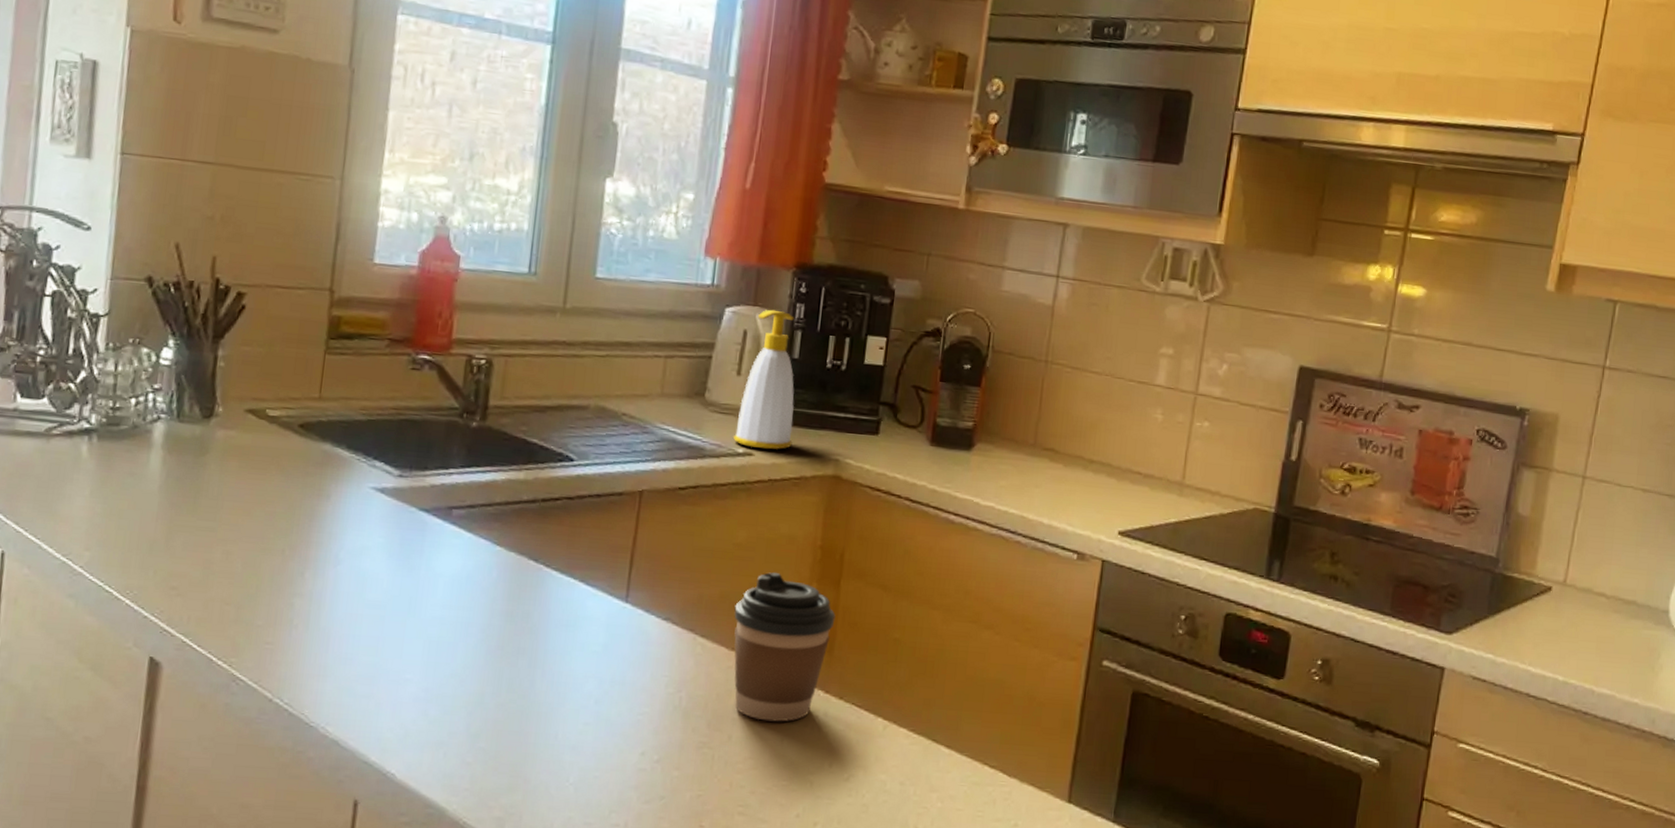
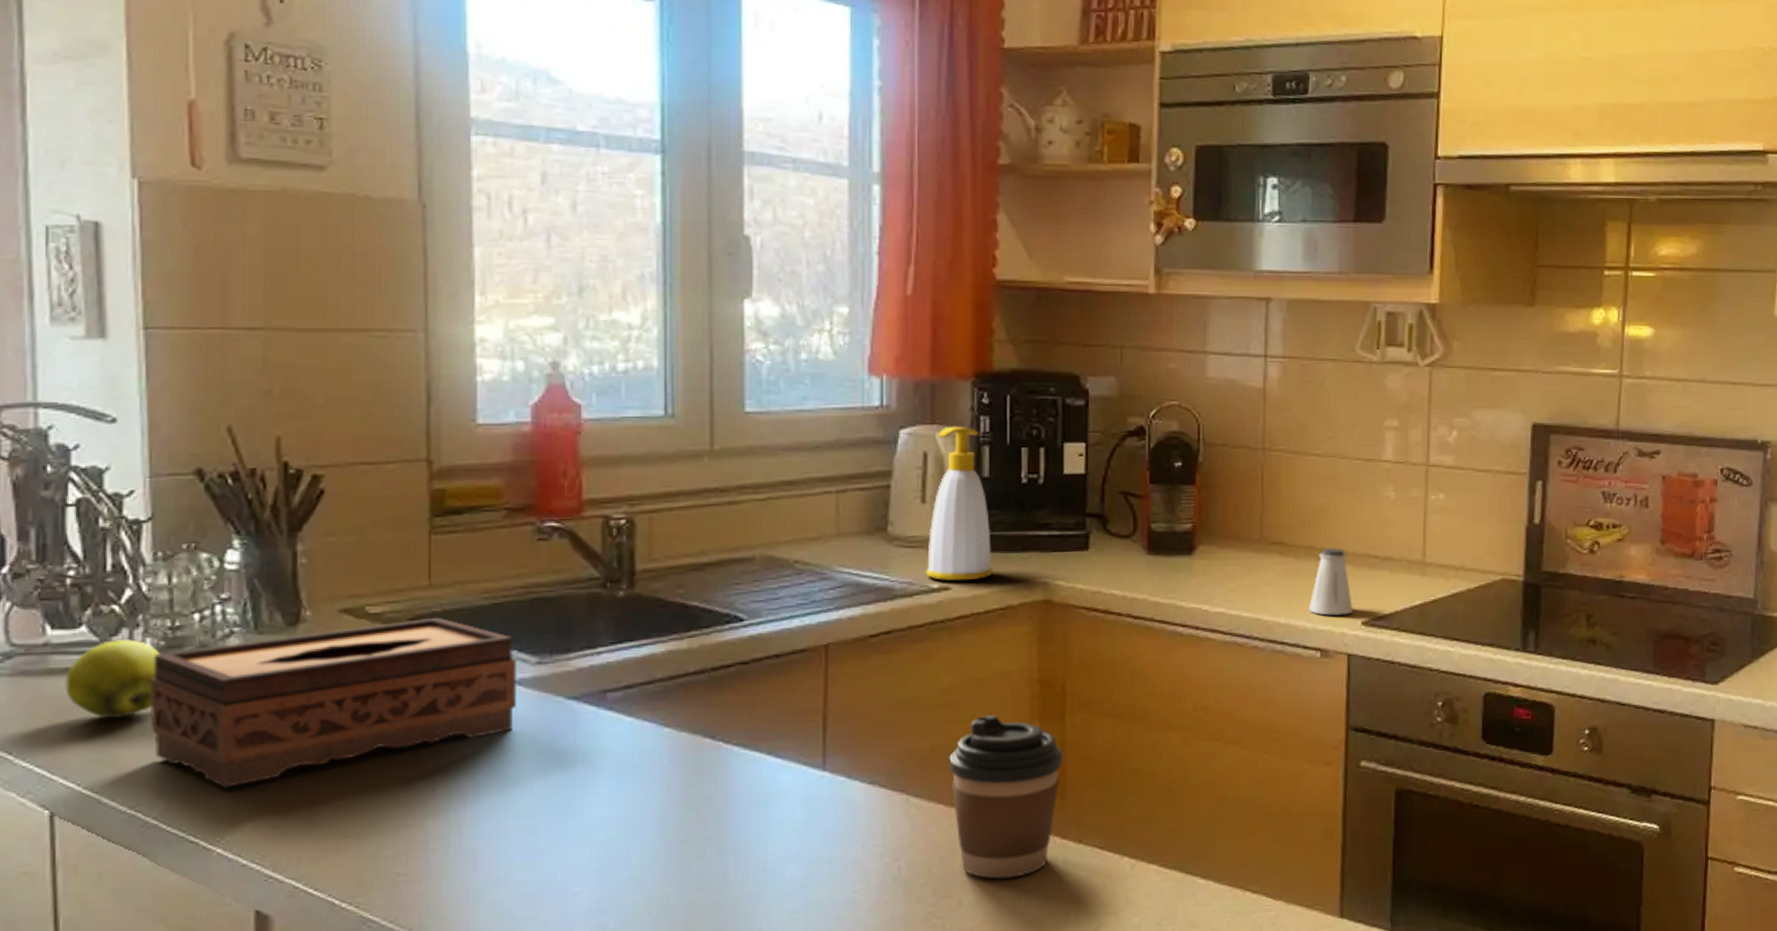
apple: none [25,412,102,479] -> present [65,639,160,718]
tissue box: none [86,425,382,549] -> present [150,617,516,788]
saltshaker: none [1071,459,1112,524] -> present [1309,547,1354,616]

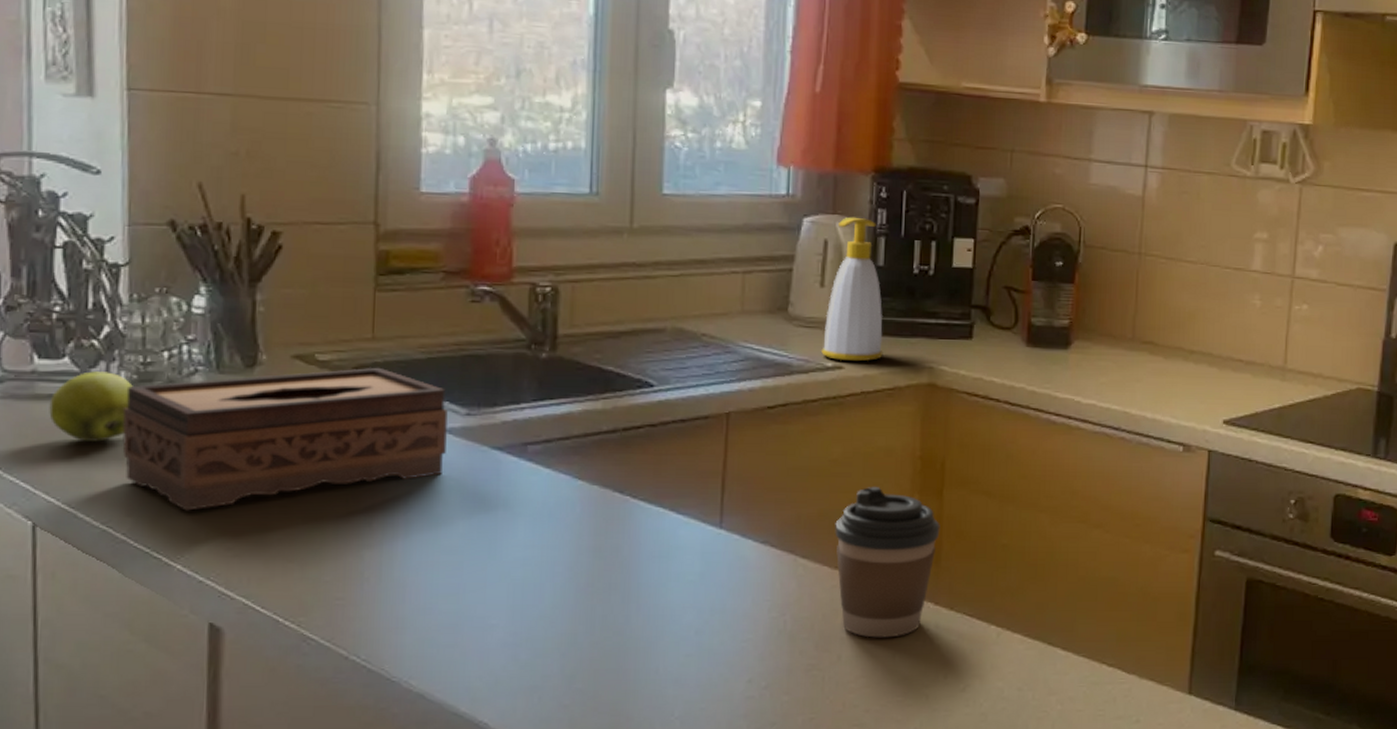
saltshaker: present [1309,547,1354,616] -> none [1175,349,1216,413]

